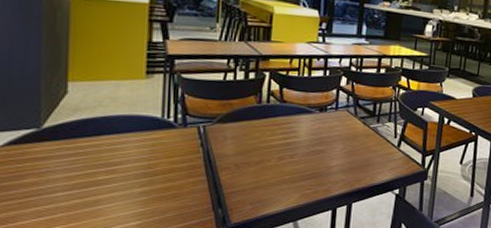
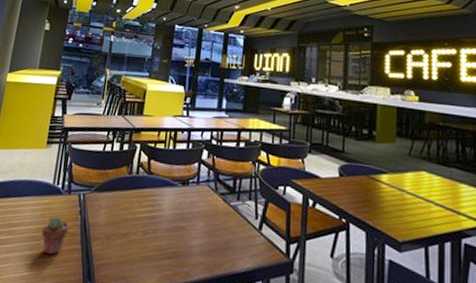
potted succulent: none [154,151,190,190] -> present [41,216,70,255]

